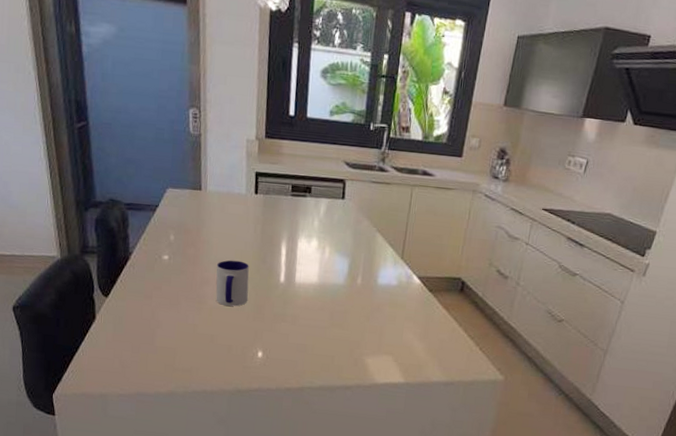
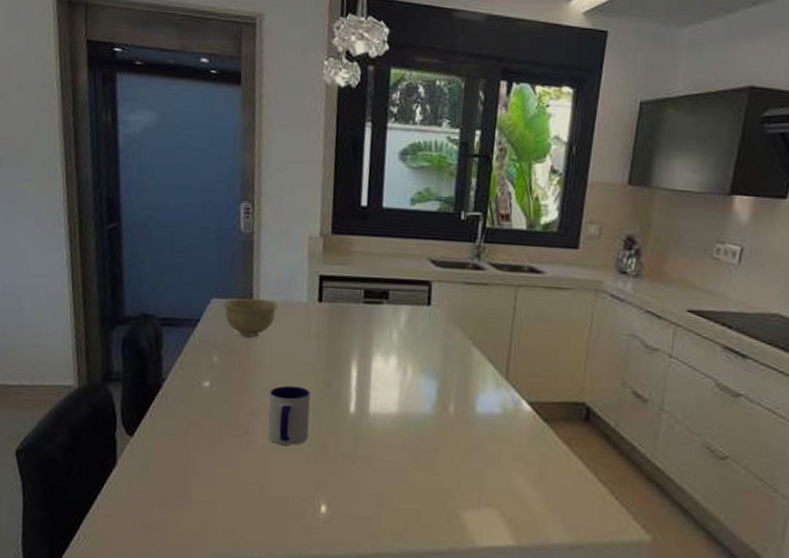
bowl: none [176,188,222,220] -> present [221,298,278,337]

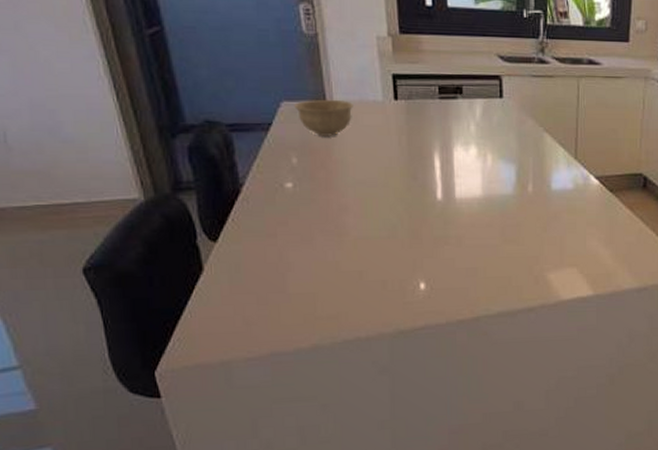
mug: present [267,385,311,446] -> none [356,180,401,234]

